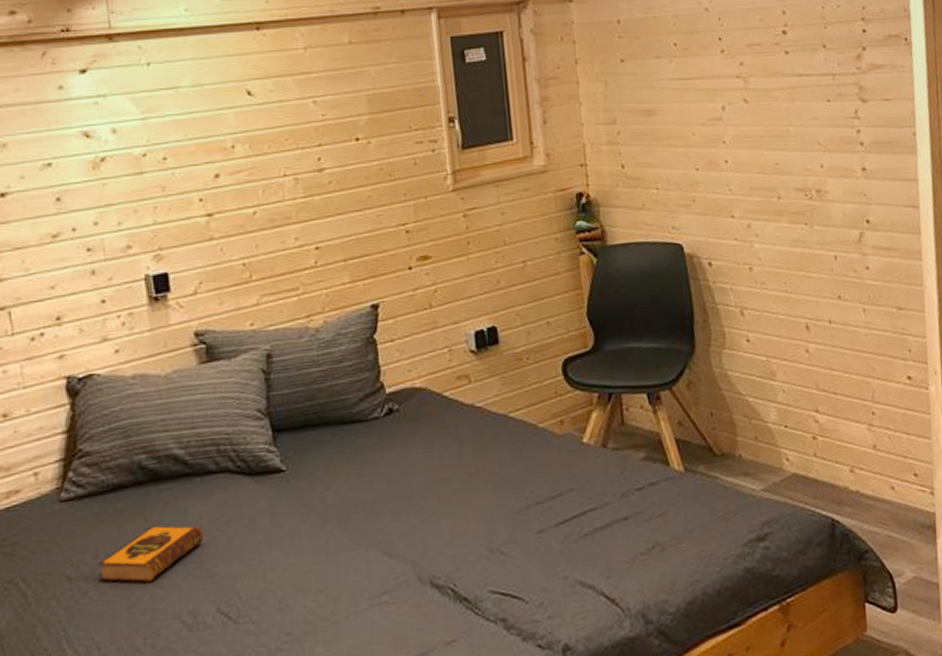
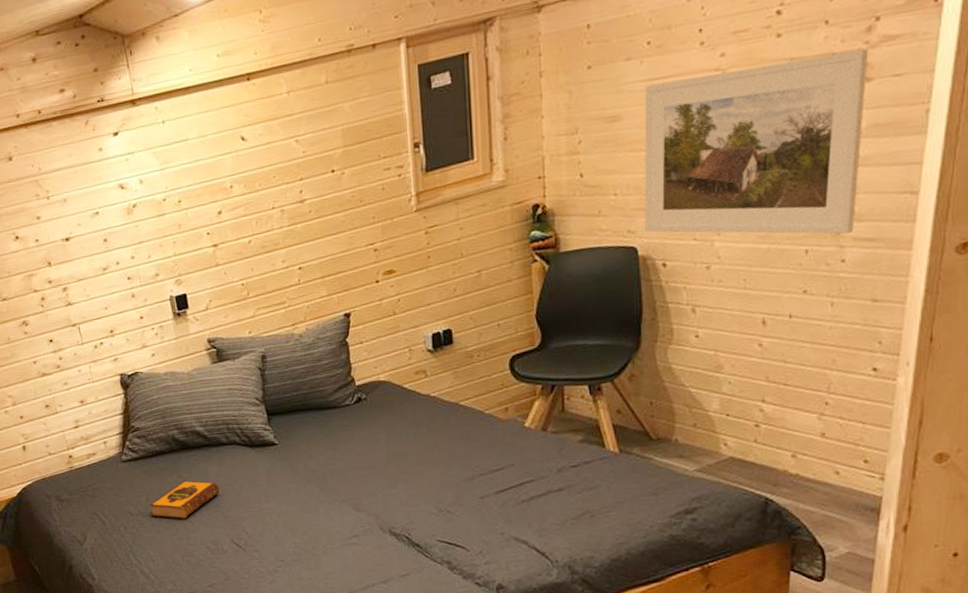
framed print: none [676,73,872,243] -> present [644,48,869,235]

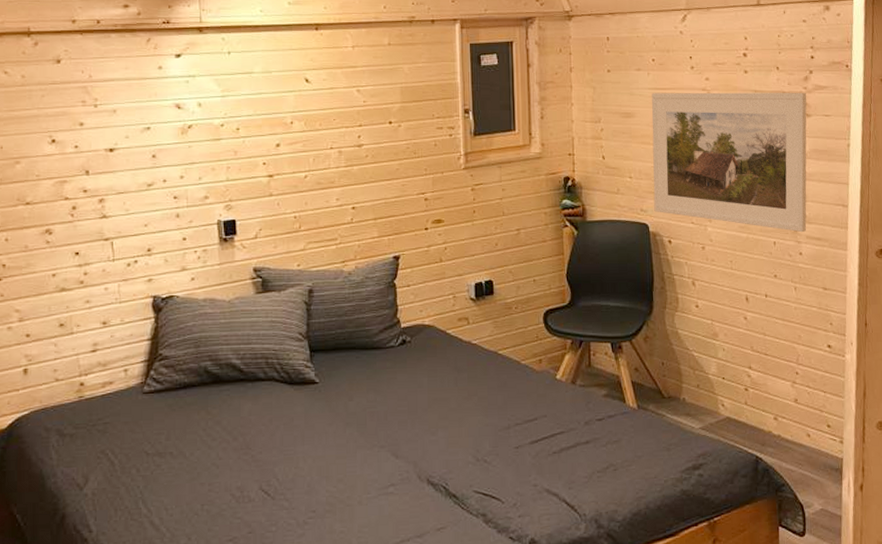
hardback book: present [150,480,221,520] -> none [170,418,253,462]

